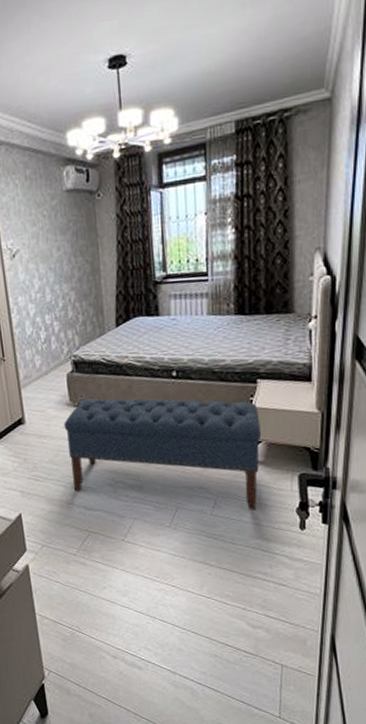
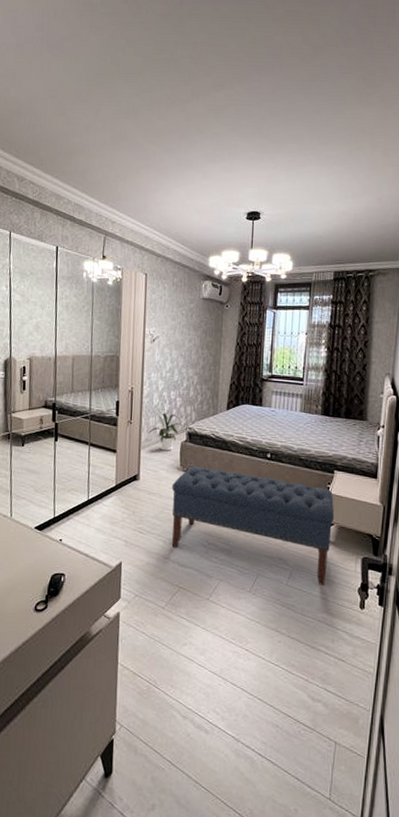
house plant: none [26,342,65,387] -> present [148,413,182,451]

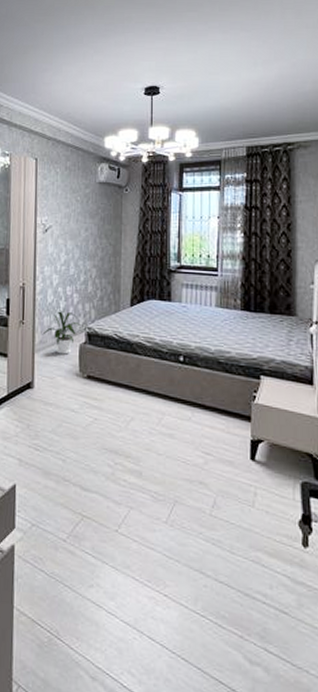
bench: present [172,466,335,586] -> none [70,371,264,517]

